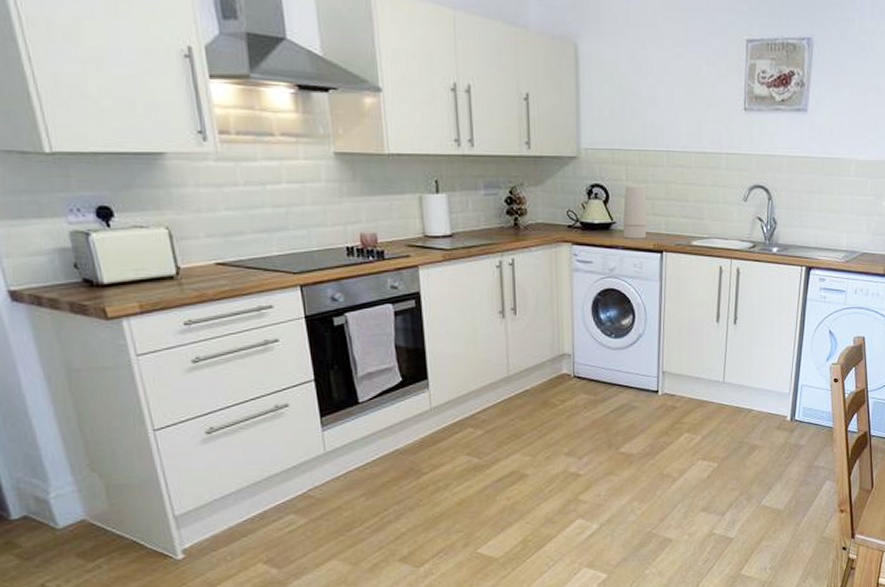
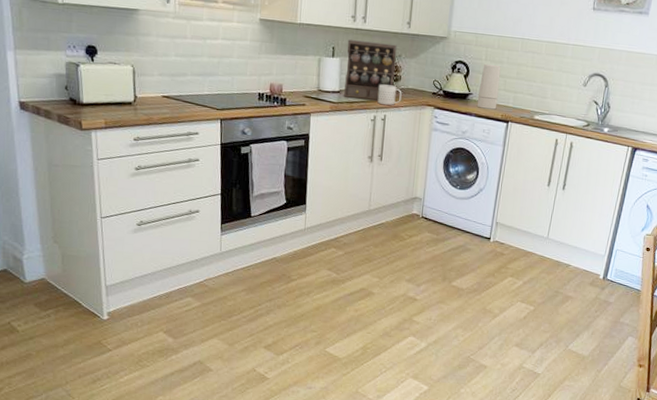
spice rack: none [453,169,519,243] -> present [344,39,397,101]
mug: none [500,221,531,247] -> present [377,84,402,106]

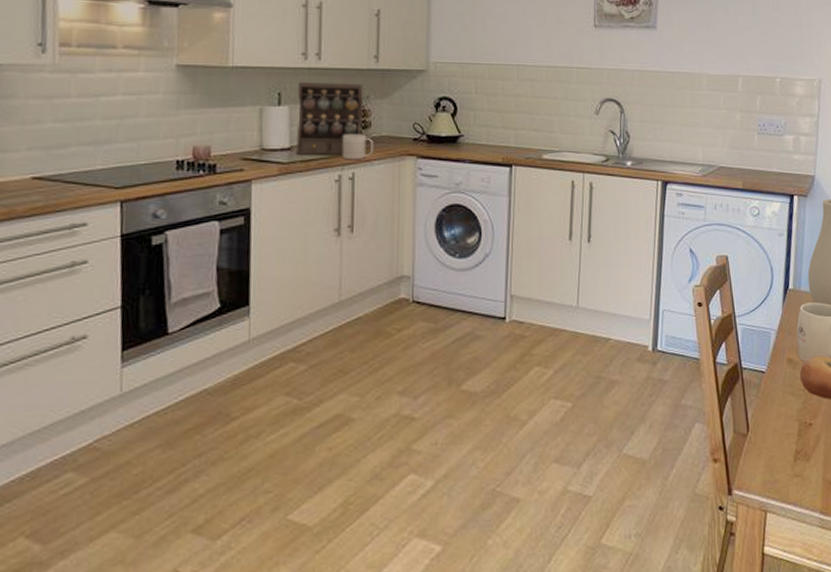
canister: present [476,63,501,110] -> none [470,97,496,152]

